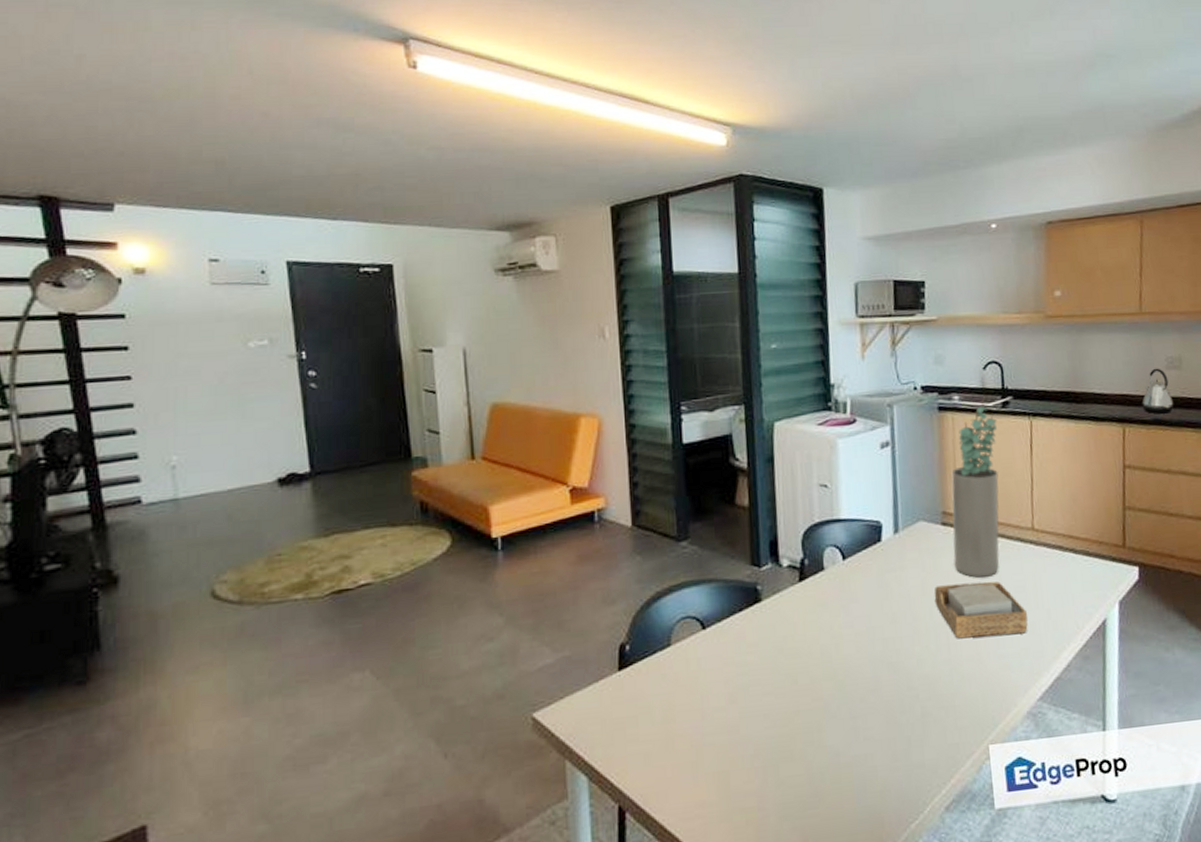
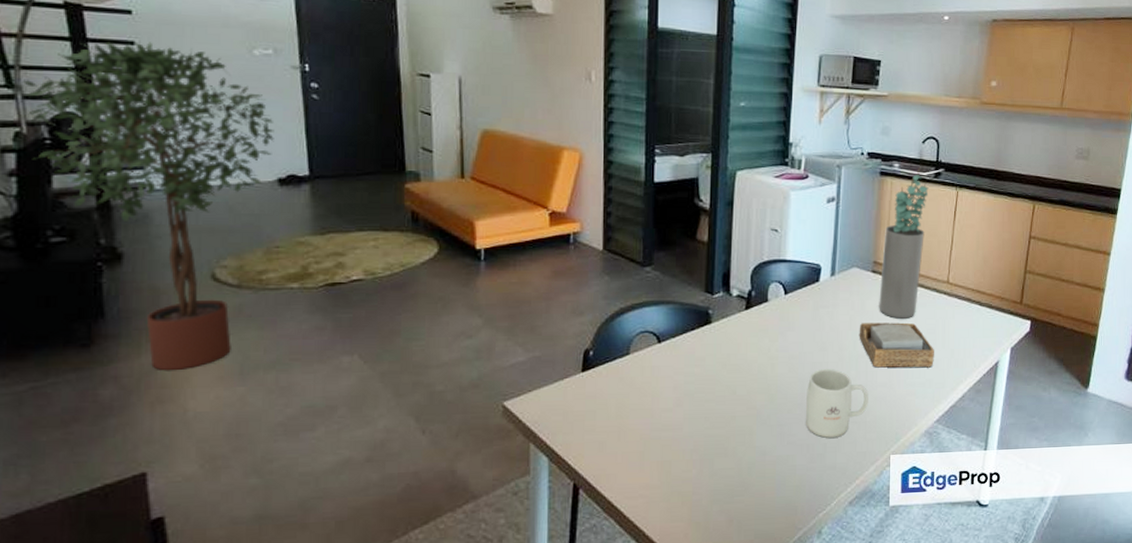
potted tree: none [16,345,272,706] -> present [22,42,274,371]
mug: none [880,644,955,730] -> present [806,369,869,438]
kettle: present [1141,368,1174,414] -> none [1052,156,1078,196]

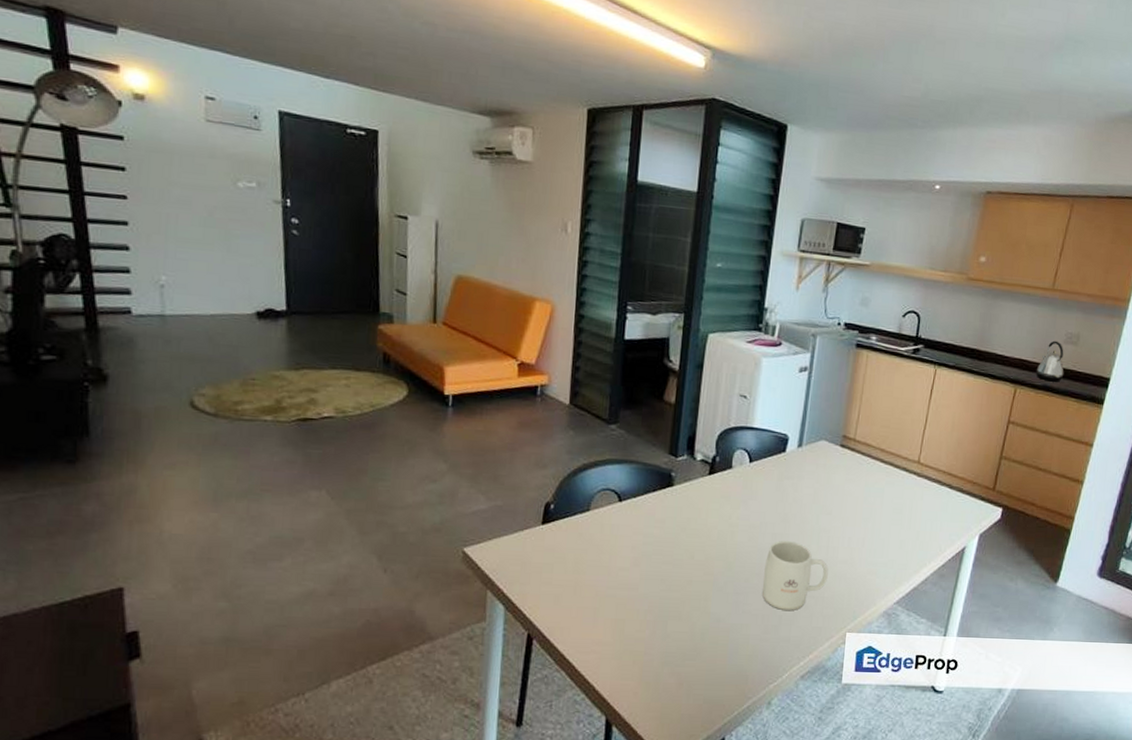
potted tree: present [22,42,274,371] -> none [19,166,255,493]
napkin holder: present [859,322,934,368] -> none [822,497,899,548]
vase: present [879,167,929,319] -> none [845,342,906,496]
kettle: none [1052,156,1078,196] -> present [1036,340,1064,382]

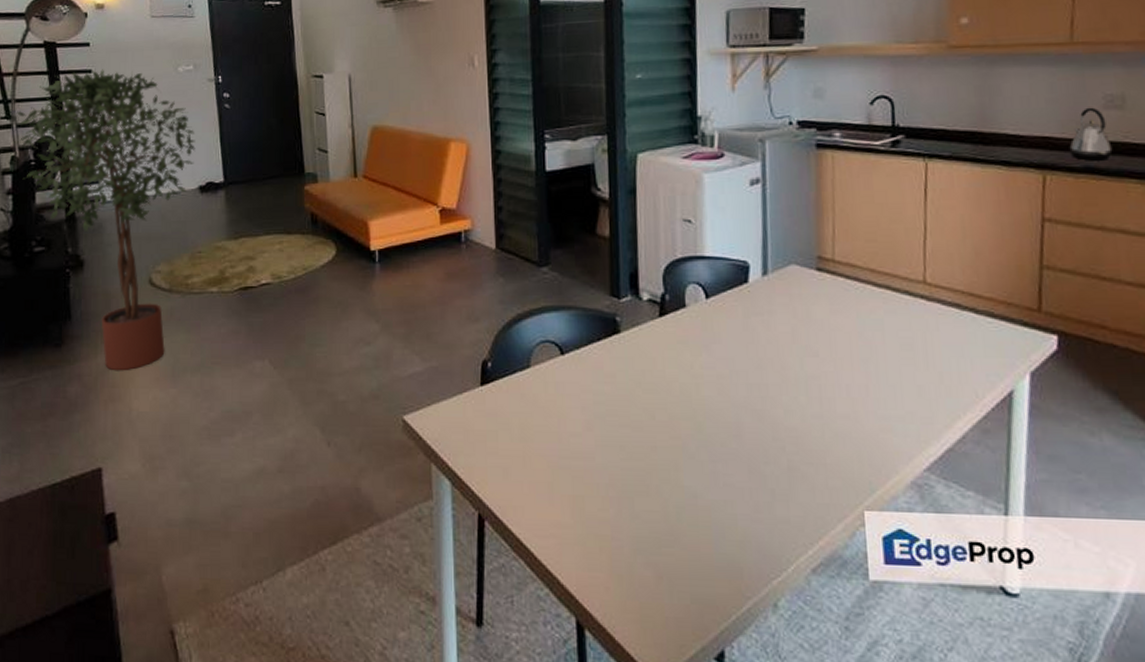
potted tree: none [19,166,255,493] -> present [16,69,196,371]
mug: present [762,541,829,610] -> none [743,393,827,482]

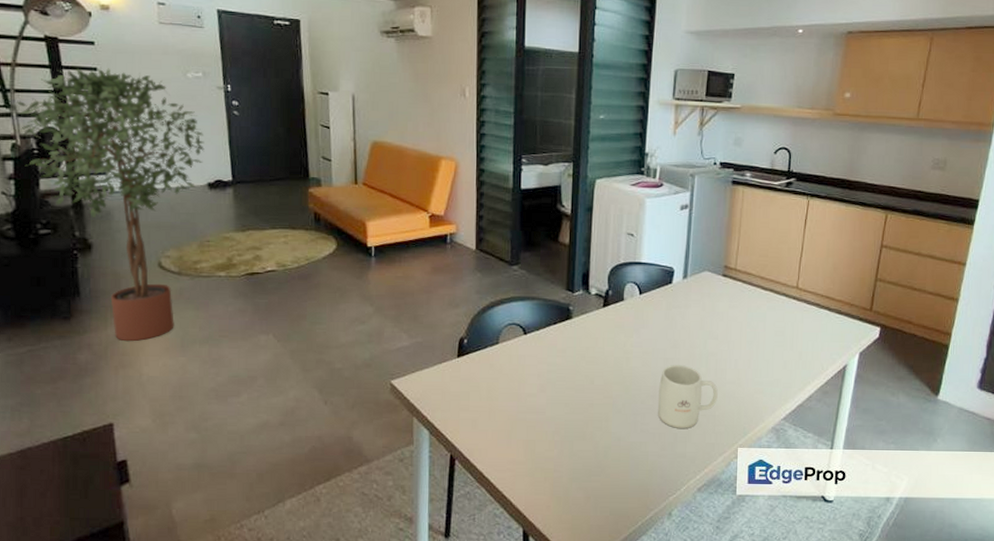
mug: none [743,393,827,482] -> present [658,365,718,428]
kettle: present [1069,107,1113,161] -> none [905,167,933,206]

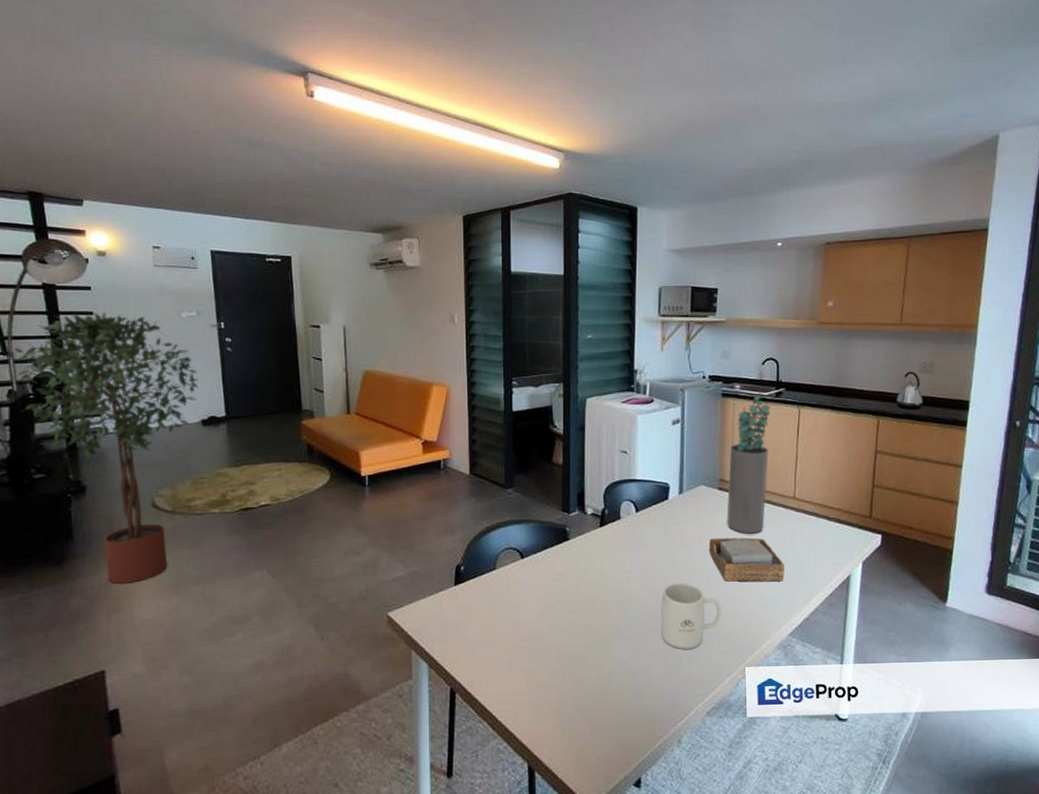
napkin holder: none [709,323,782,368] -> present [708,537,784,582]
vase: none [729,177,780,321] -> present [727,388,771,534]
kettle: none [905,167,933,206] -> present [895,371,924,410]

